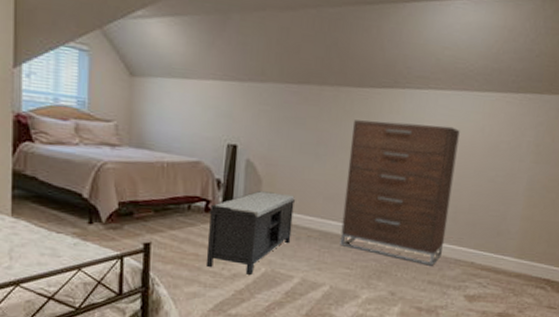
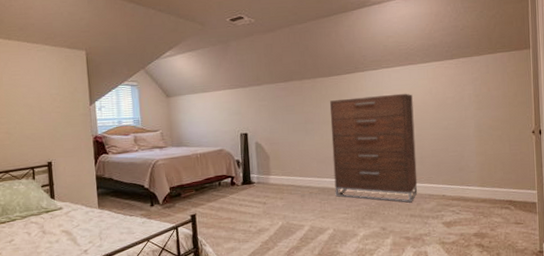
bench: present [205,191,296,275] -> none [234,163,298,229]

